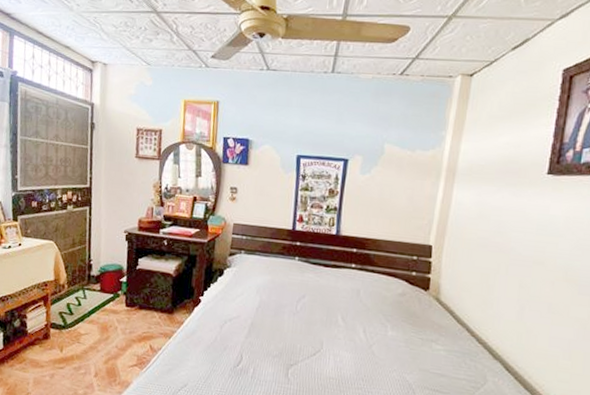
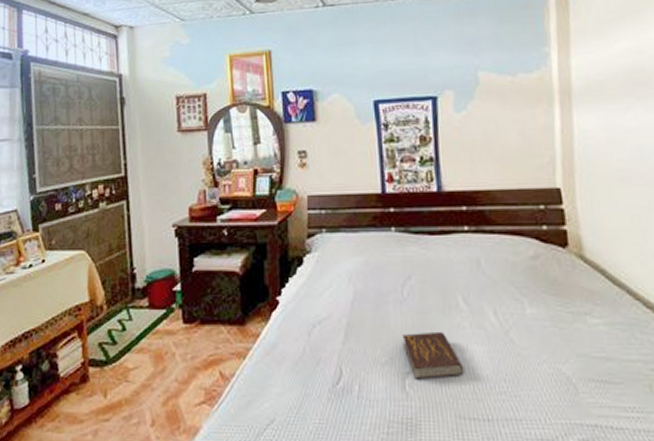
book: none [291,337,334,373] -> present [402,331,465,380]

